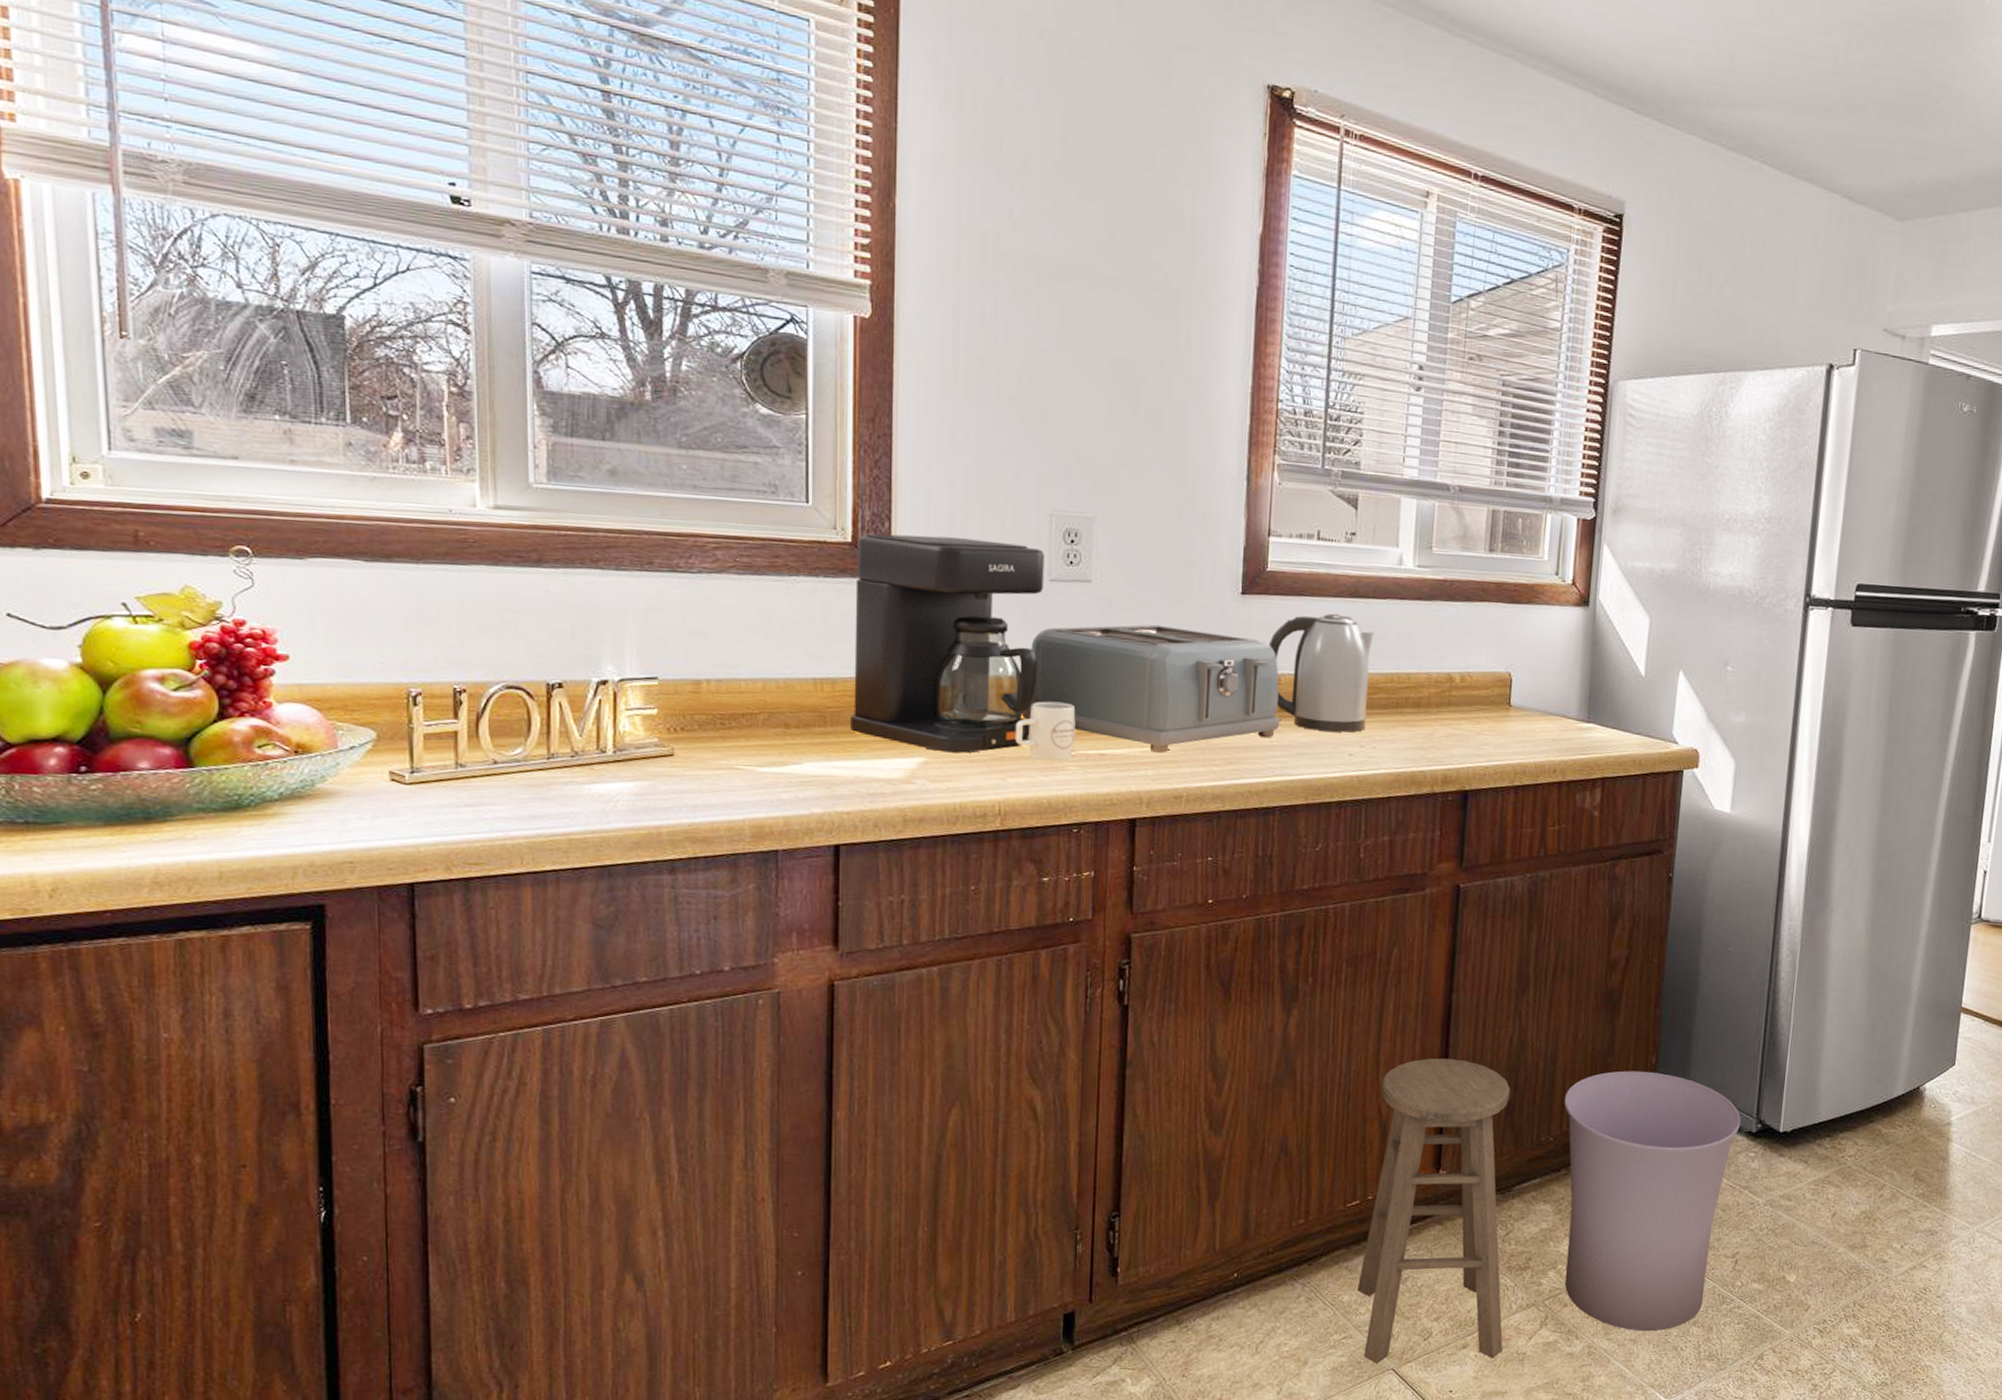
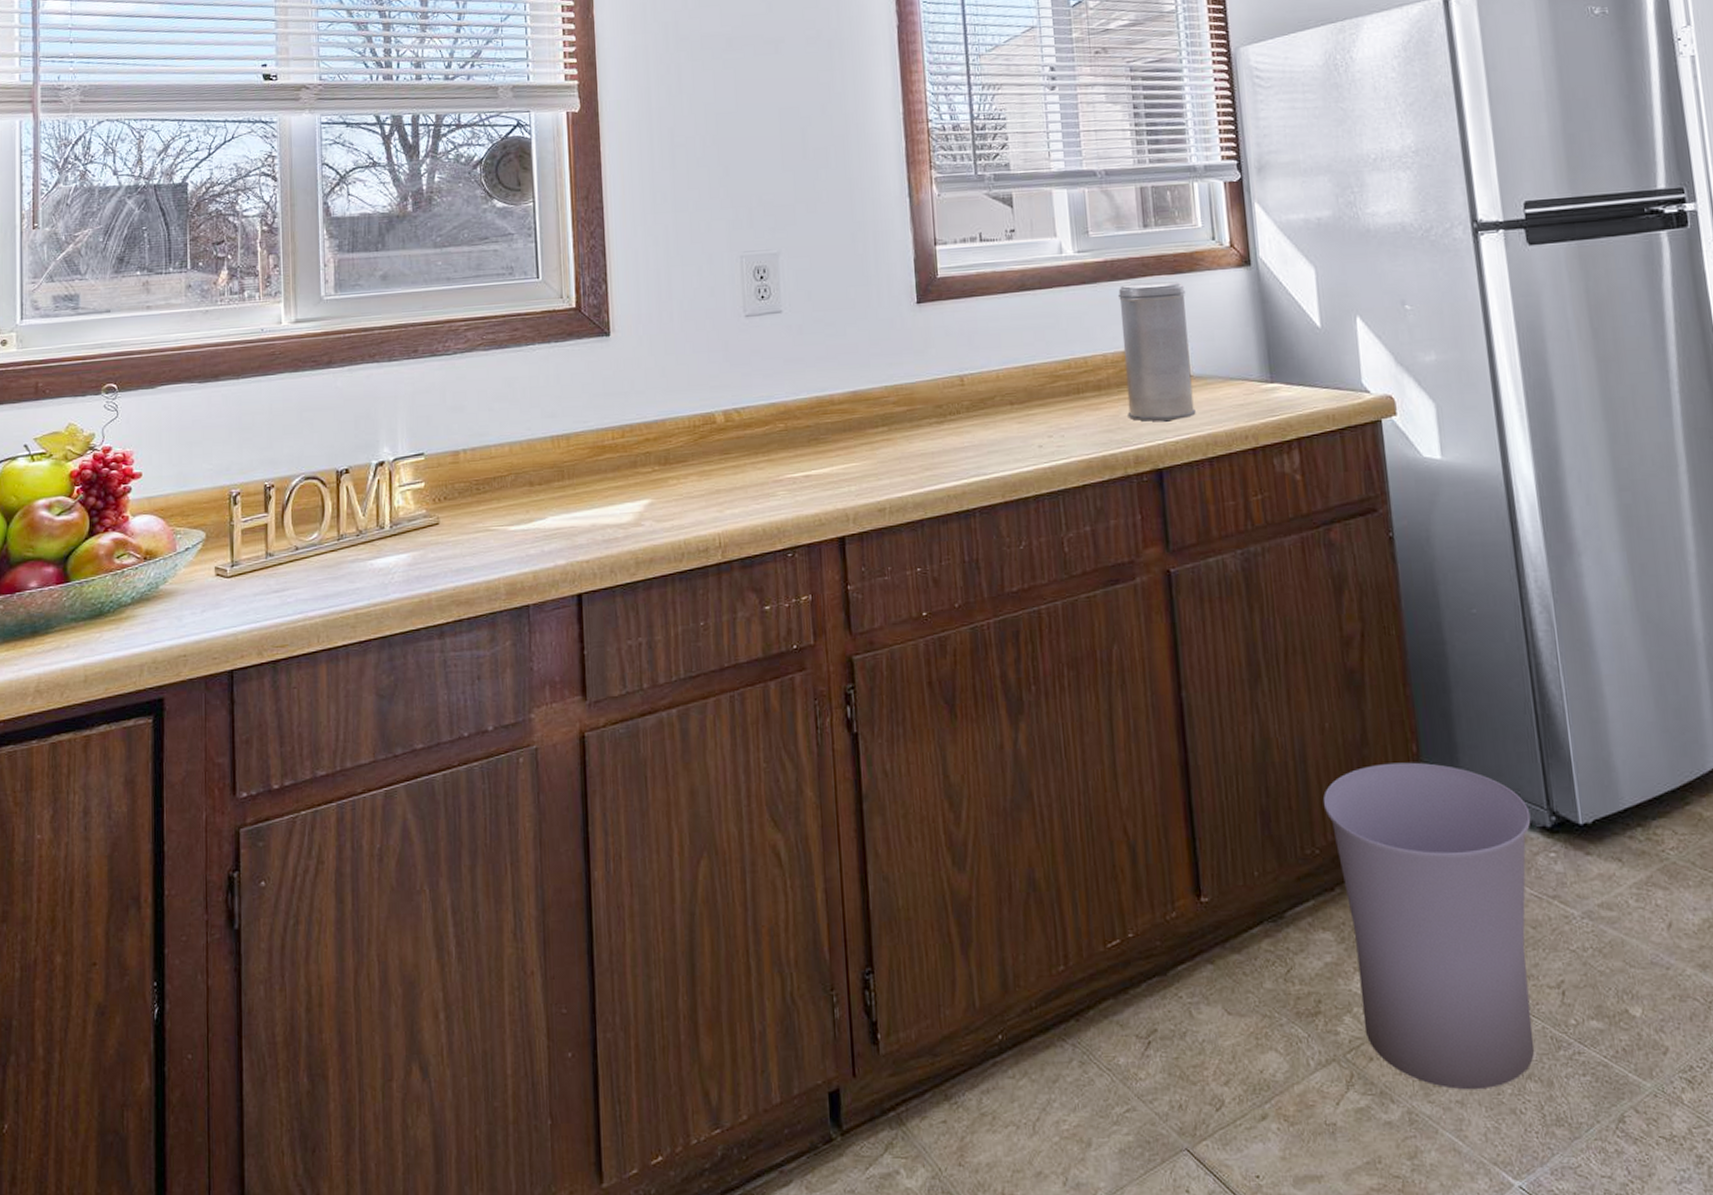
coffee maker: present [850,533,1045,755] -> none [580,287,743,493]
mug: present [1015,701,1076,762] -> none [727,429,782,490]
toaster: present [1021,624,1280,754] -> none [731,343,969,469]
kettle: present [1268,613,1374,732] -> none [947,308,1051,427]
bar stool: present [1356,1058,1510,1363] -> none [1122,765,1308,1142]
canister: none [1443,606,1520,746] -> present [1117,281,1196,422]

